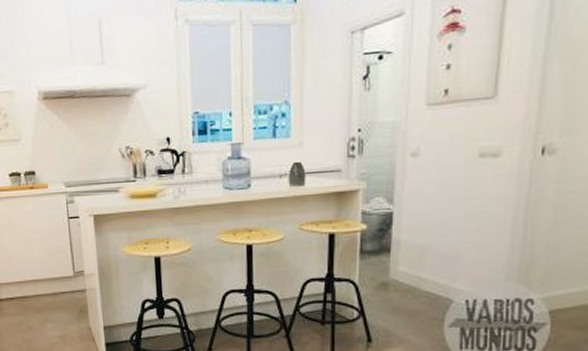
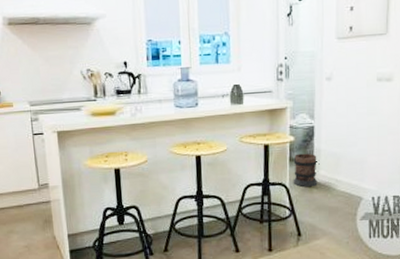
wooden barrel: none [363,244,399,285] -> present [293,153,320,188]

